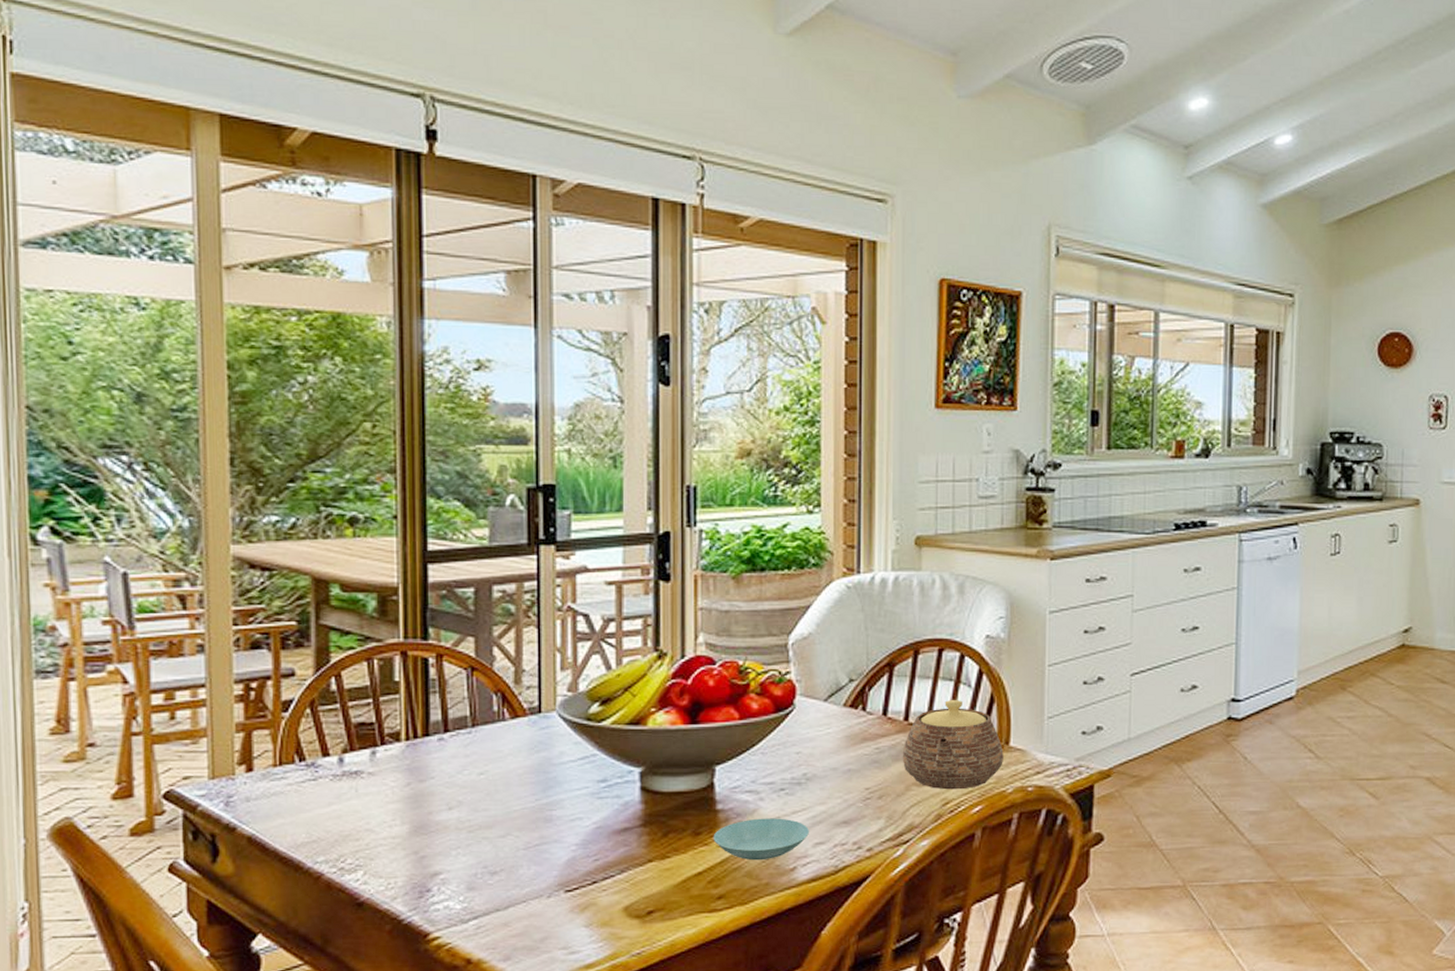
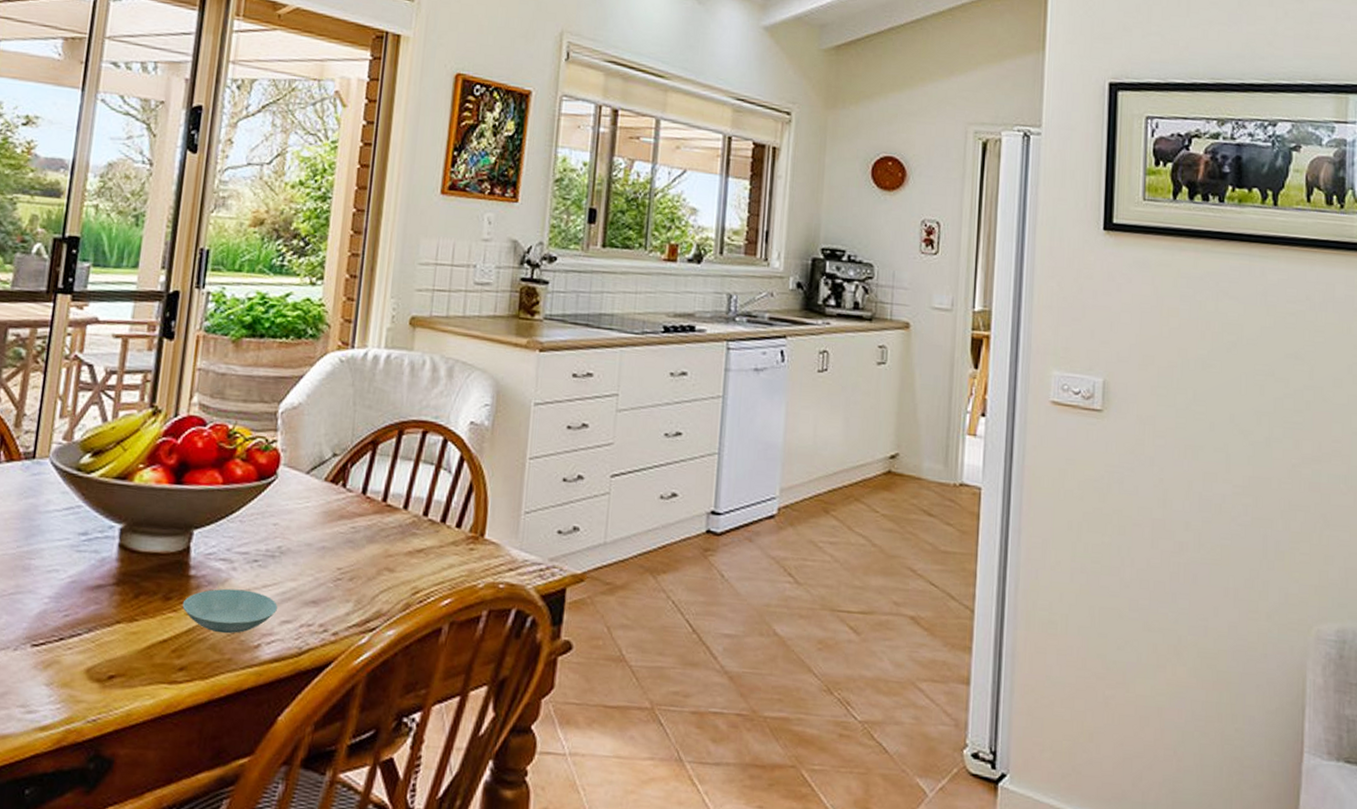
teapot: present [902,700,1004,790] -> none [376,484,478,580]

